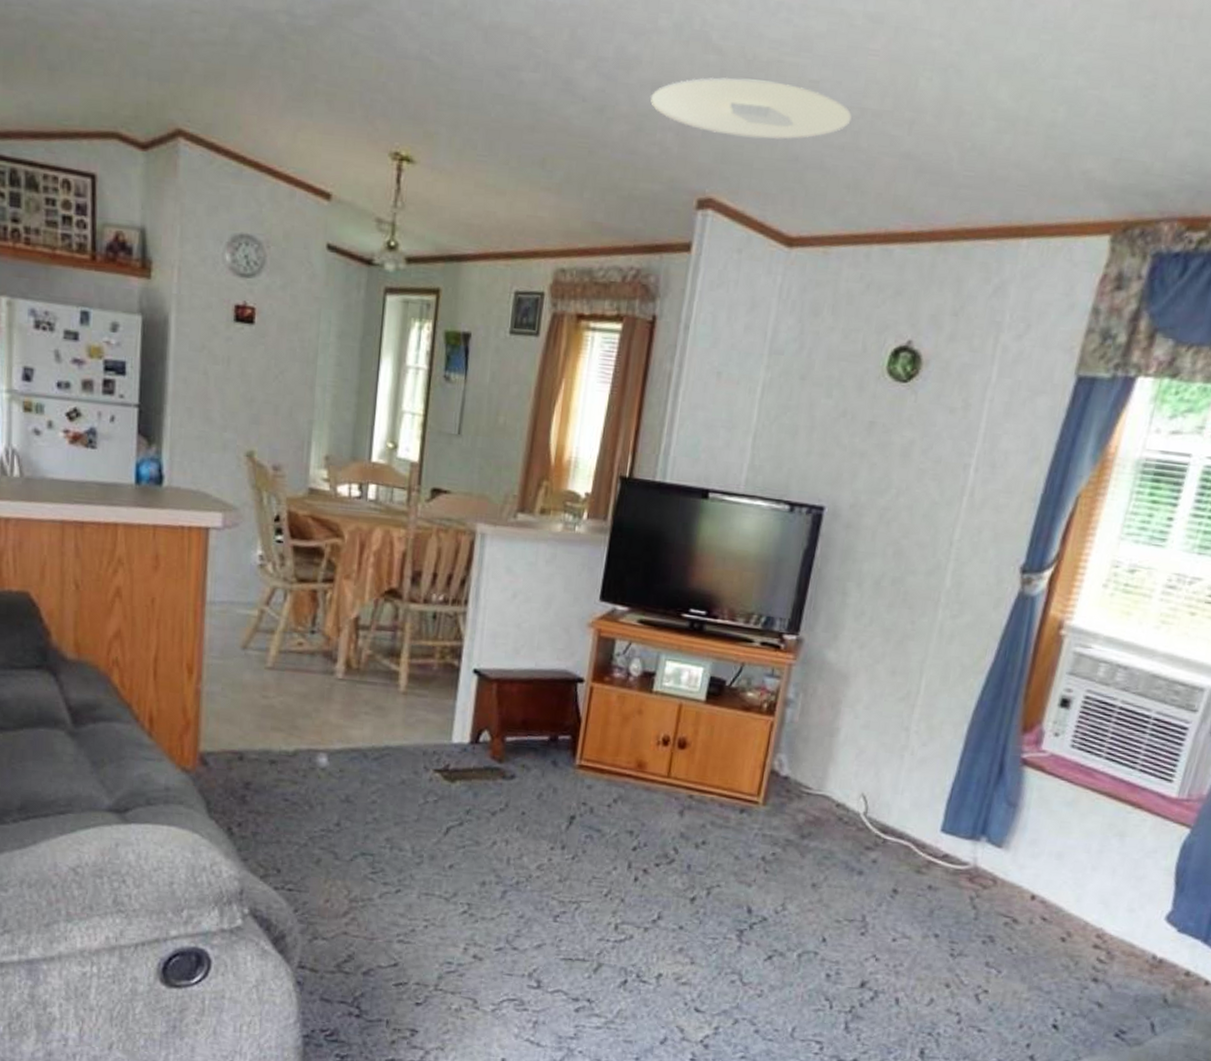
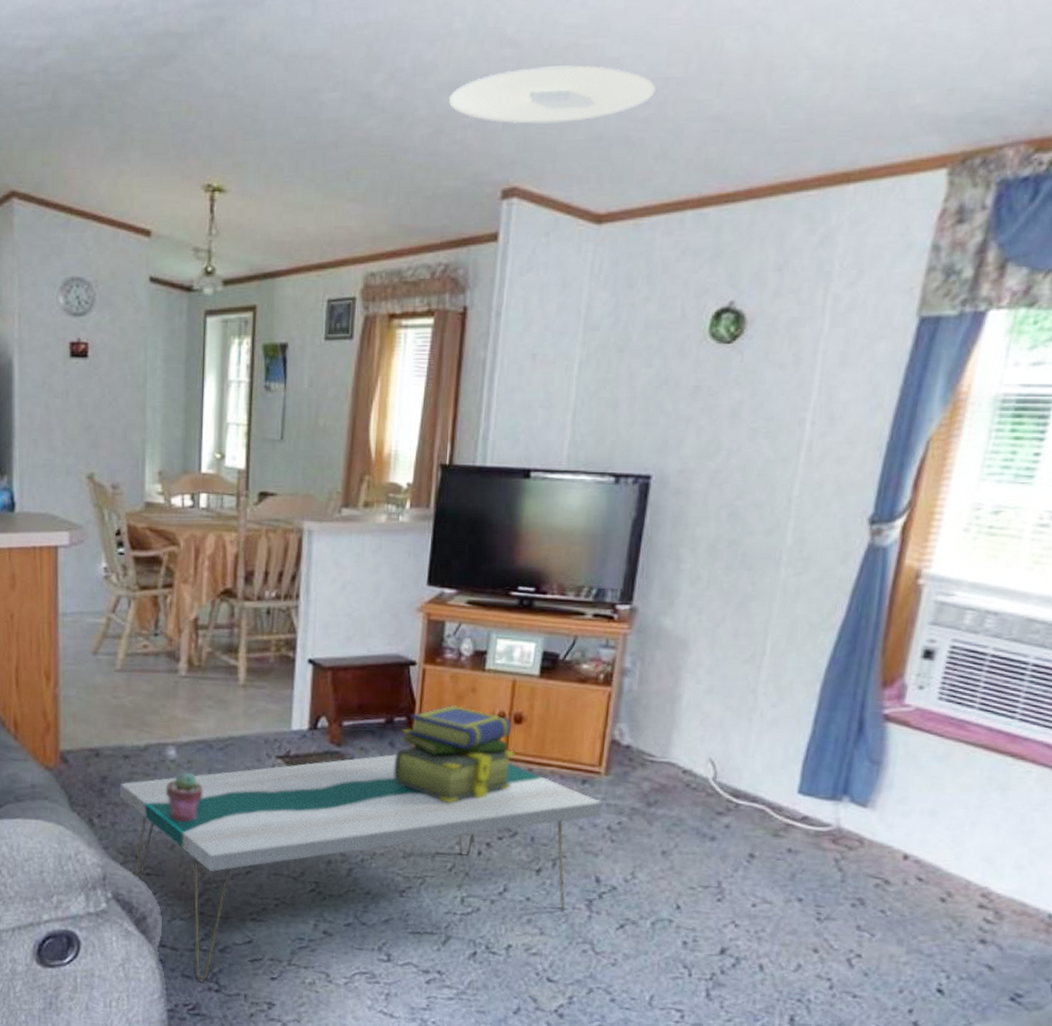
coffee table: none [264,774,759,1005] -> present [120,754,602,981]
potted succulent: none [315,781,355,835] -> present [167,771,203,822]
stack of books: none [554,725,677,827] -> present [394,704,515,803]

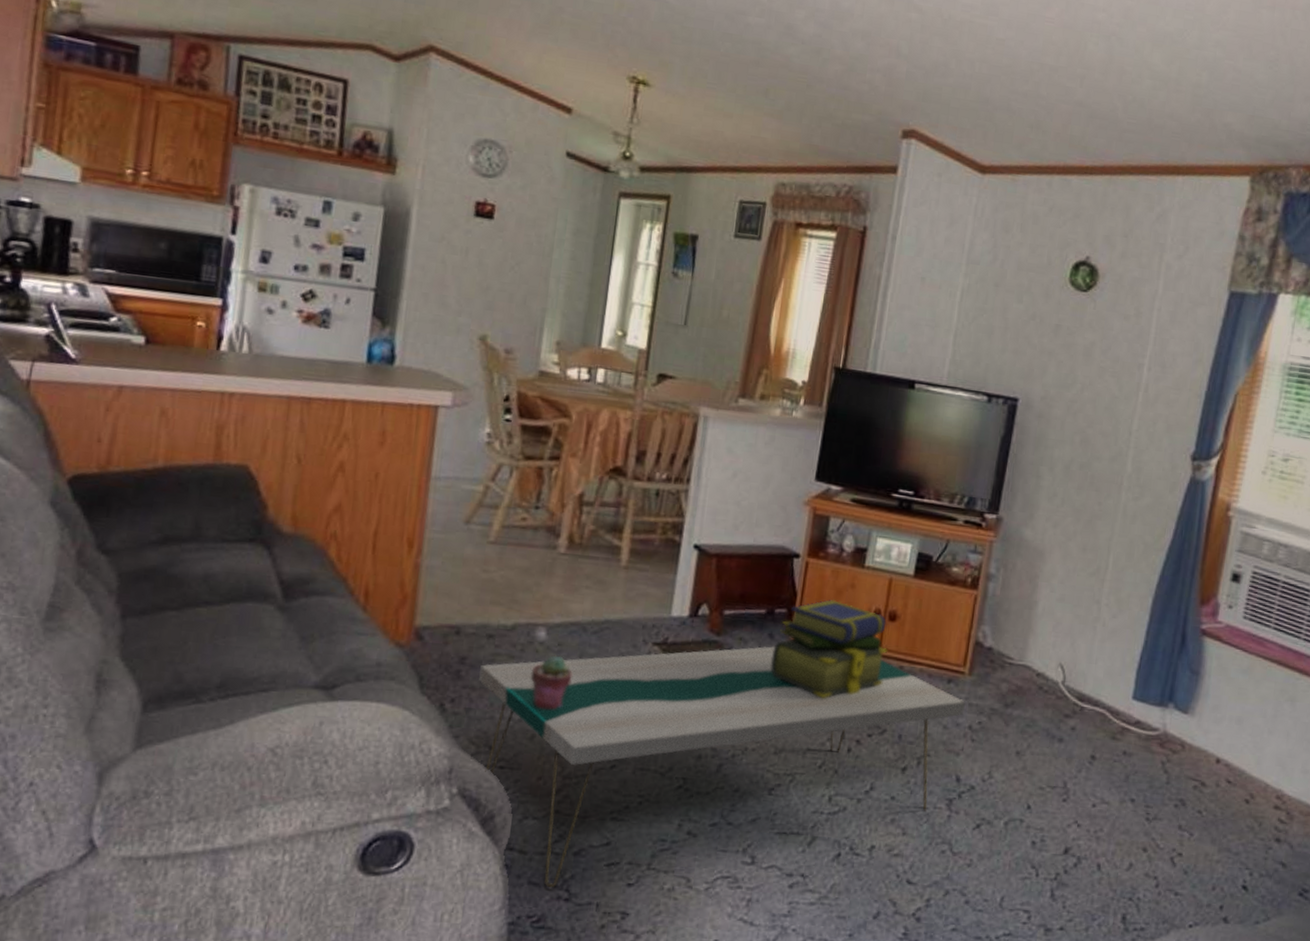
ceiling light: present [449,65,656,124] -> none [861,31,1033,86]

